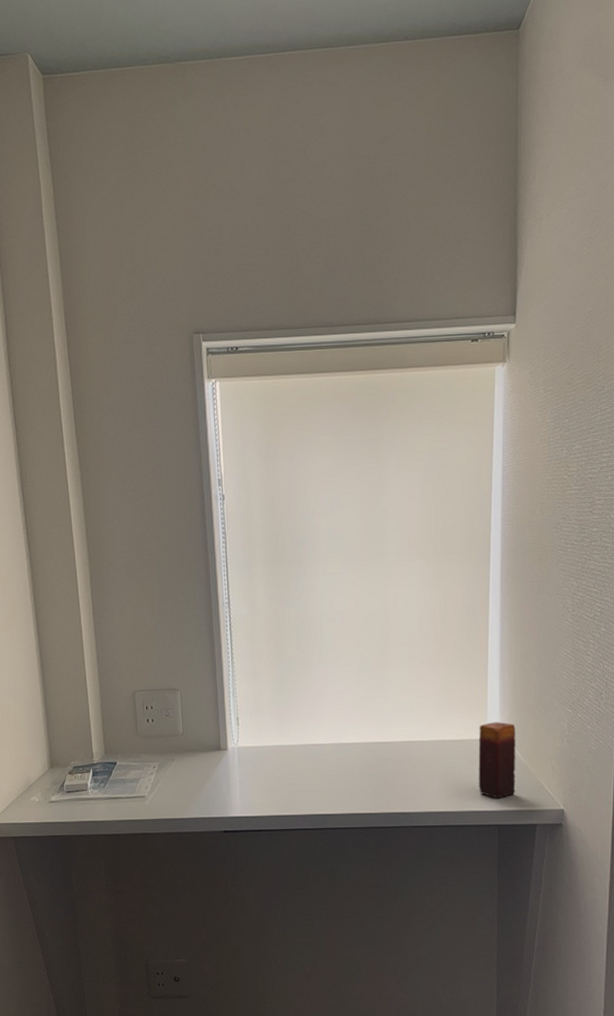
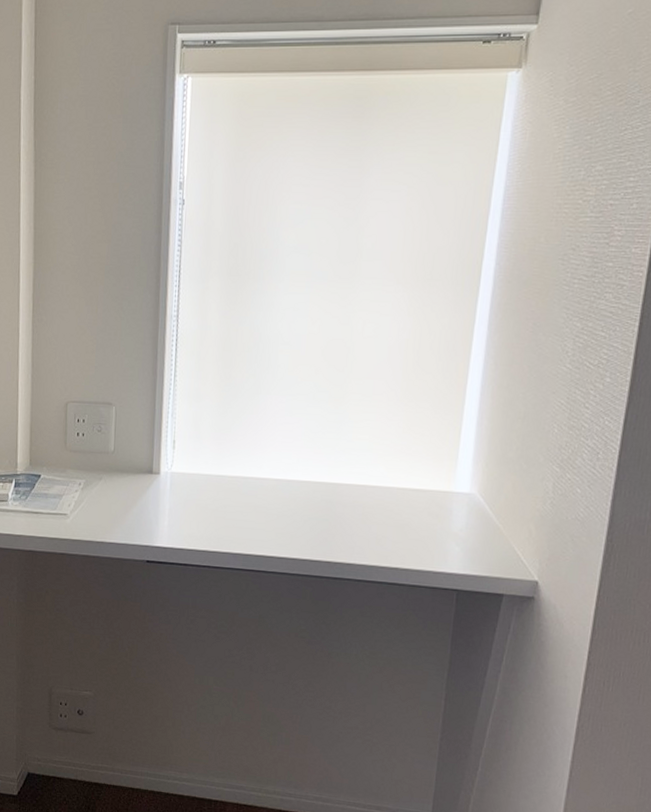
candle: present [478,722,516,799] -> none [438,473,490,560]

